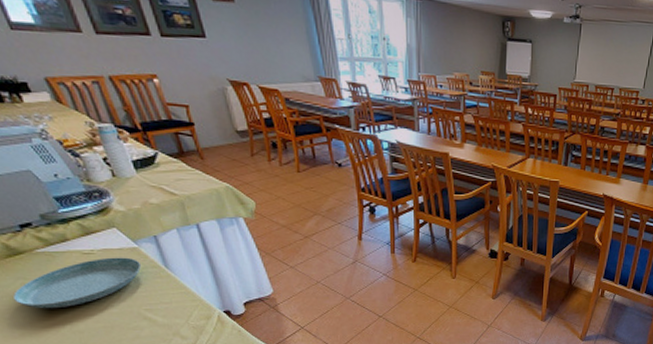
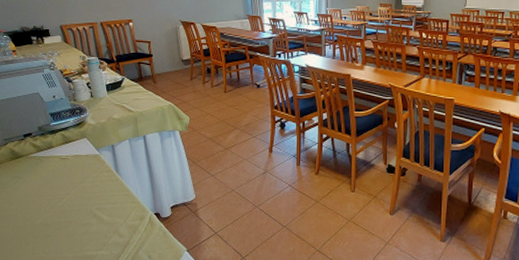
saucer: present [12,257,142,309] -> none [8,162,100,204]

